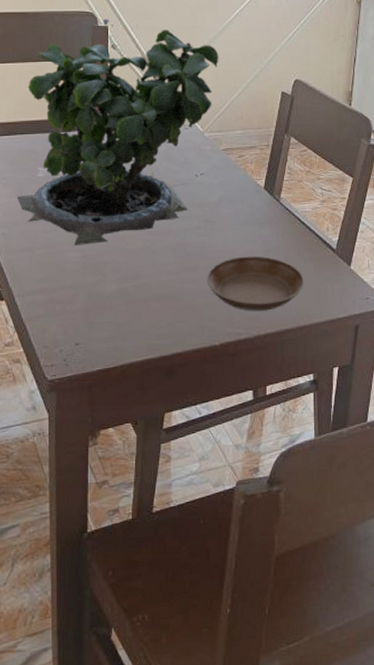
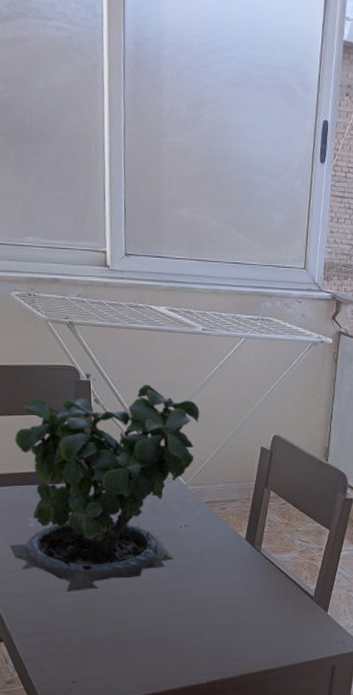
saucer: present [206,256,304,311] -> none [192,602,284,653]

